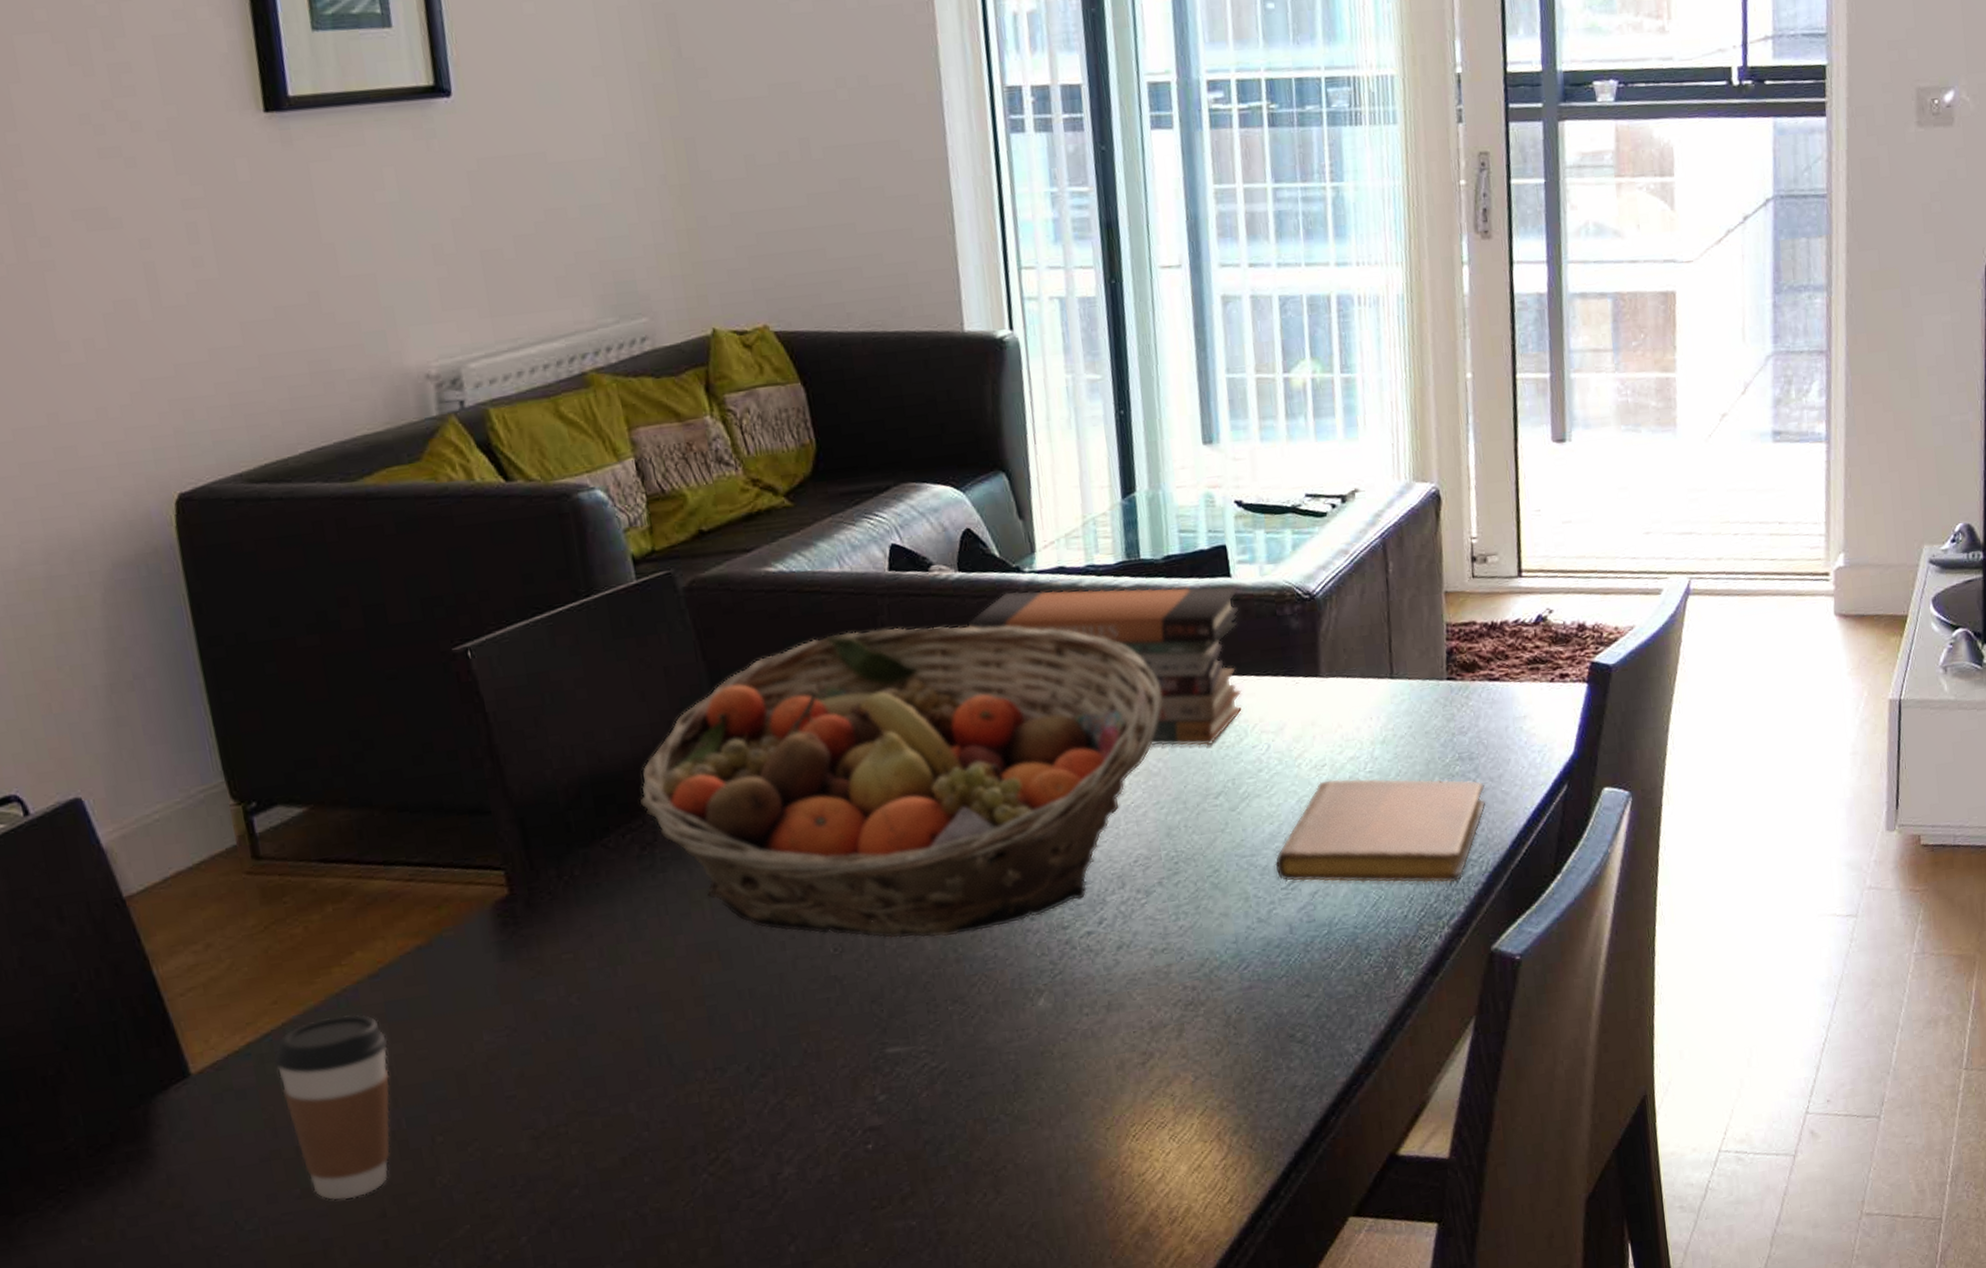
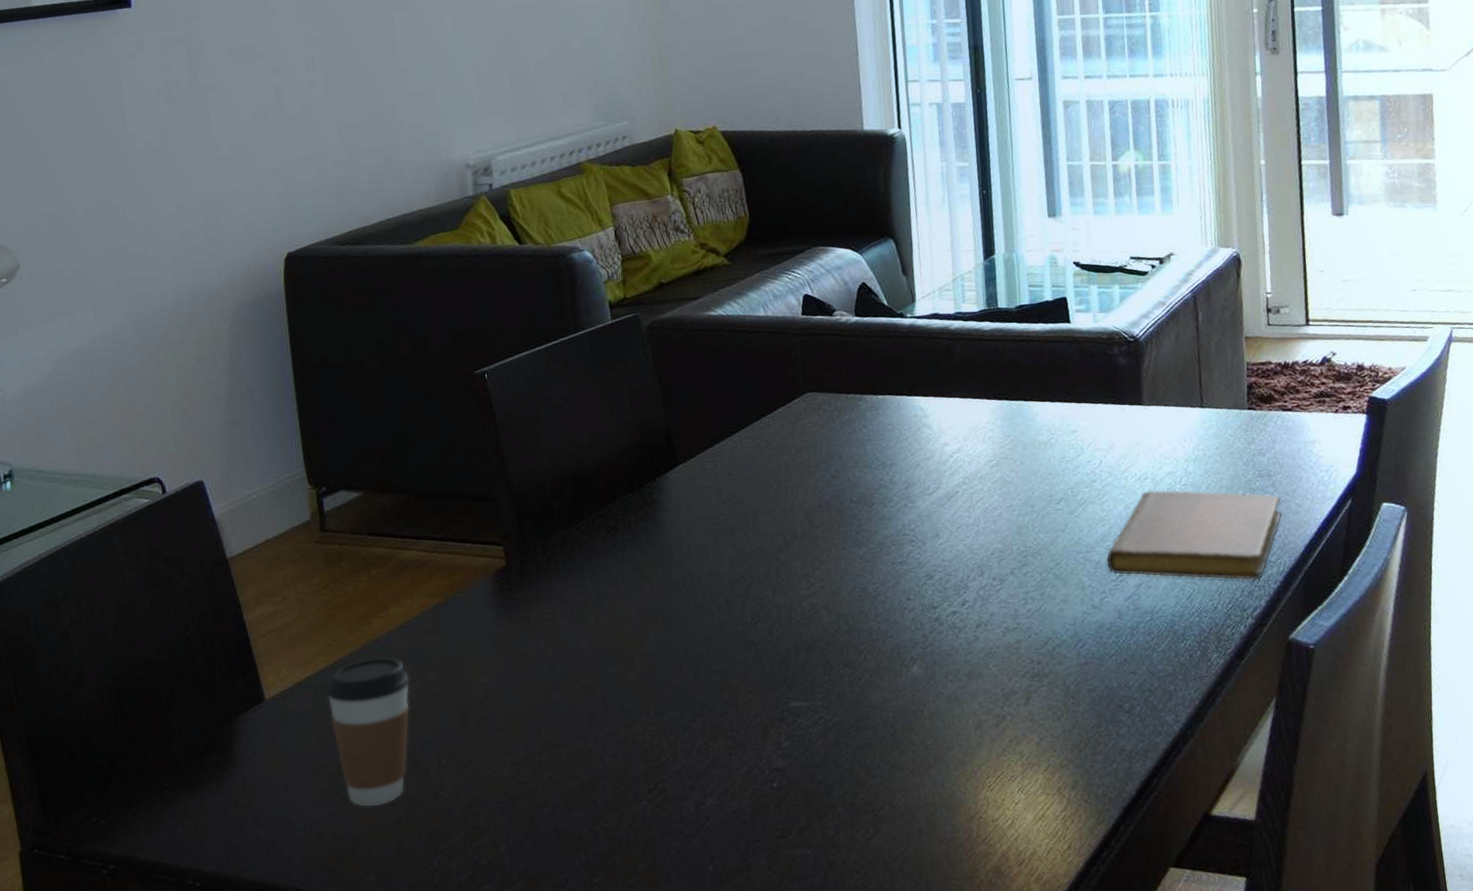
fruit basket: present [640,626,1162,939] -> none [607,359,1015,612]
book stack: present [966,586,1242,746] -> none [861,330,1079,460]

